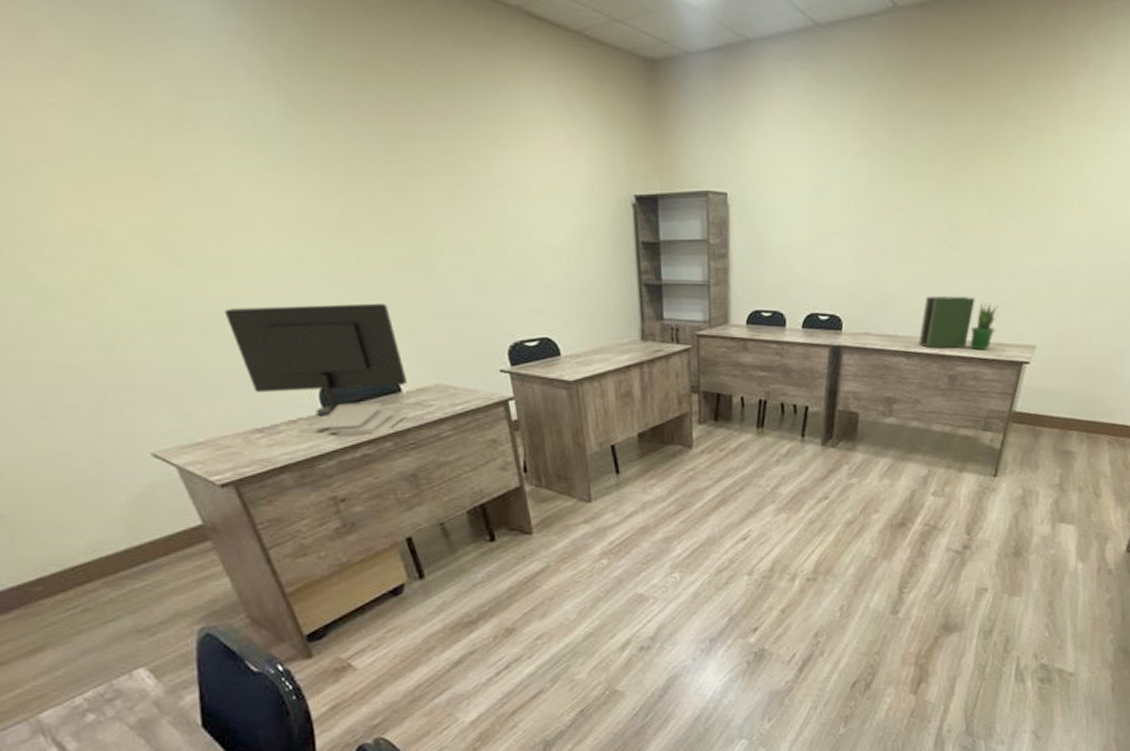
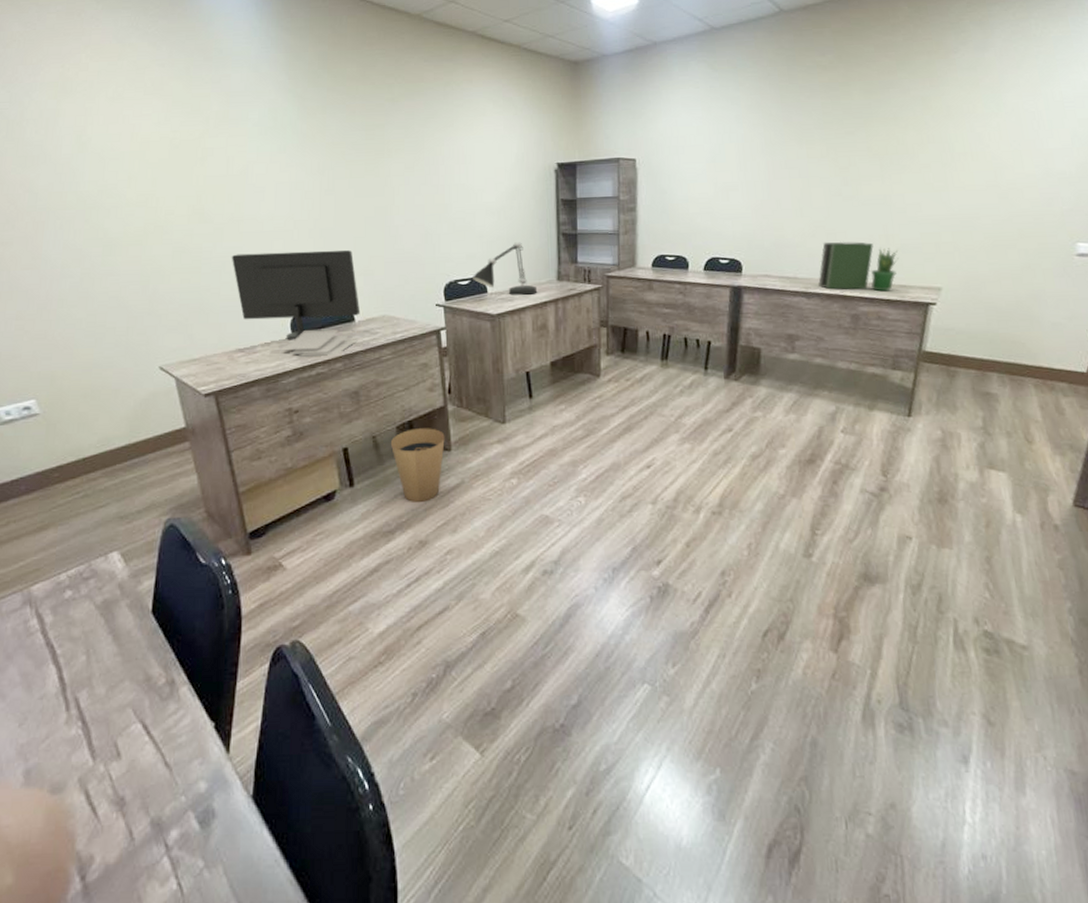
trash can: none [461,511,525,590] -> present [390,428,445,502]
desk lamp: none [540,294,619,359] -> present [471,242,538,296]

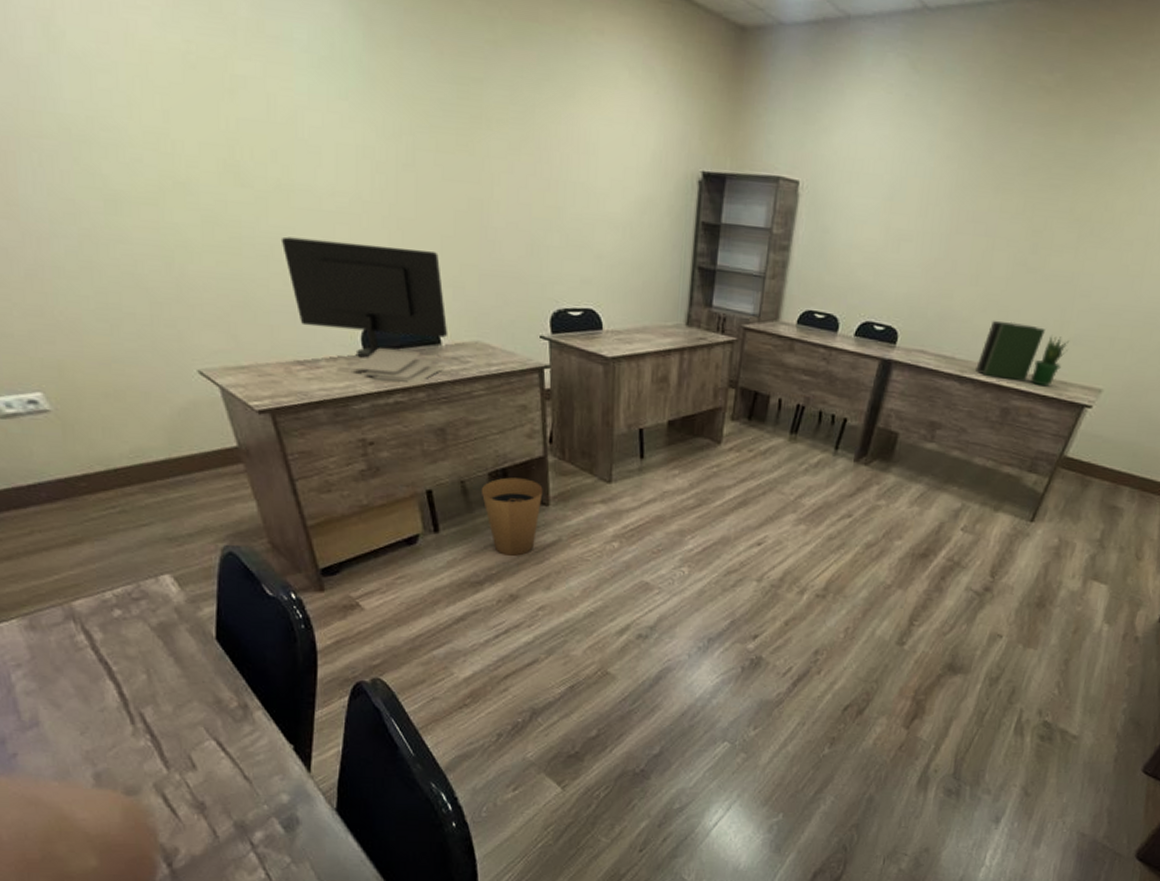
desk lamp: present [471,242,538,296] -> none [585,270,662,340]

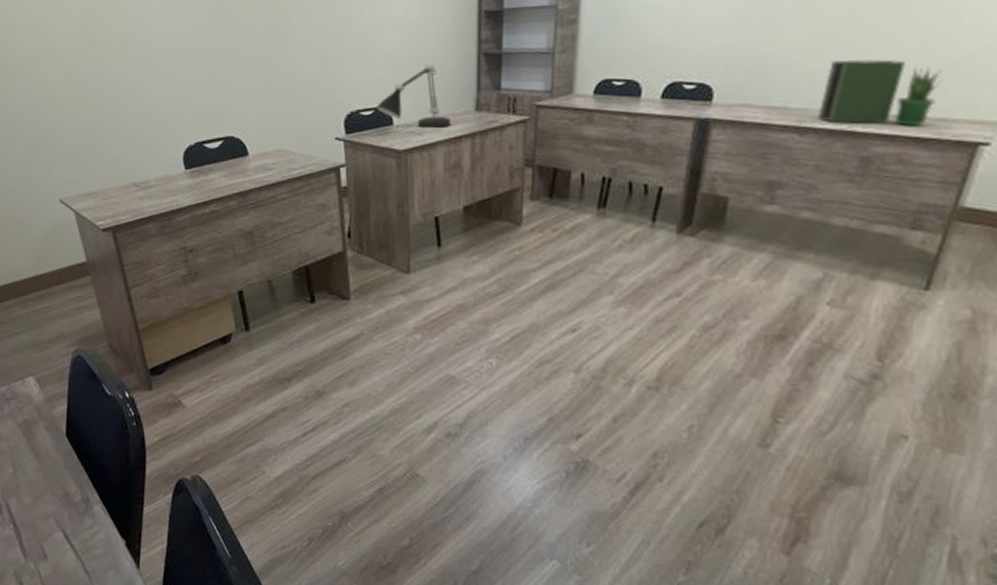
computer monitor: present [280,236,448,358] -> none [122,76,255,175]
papers: present [349,348,445,383] -> none [173,164,252,194]
trash can: present [481,477,543,556] -> none [286,274,344,352]
desk lamp: none [585,270,662,340] -> present [375,64,452,129]

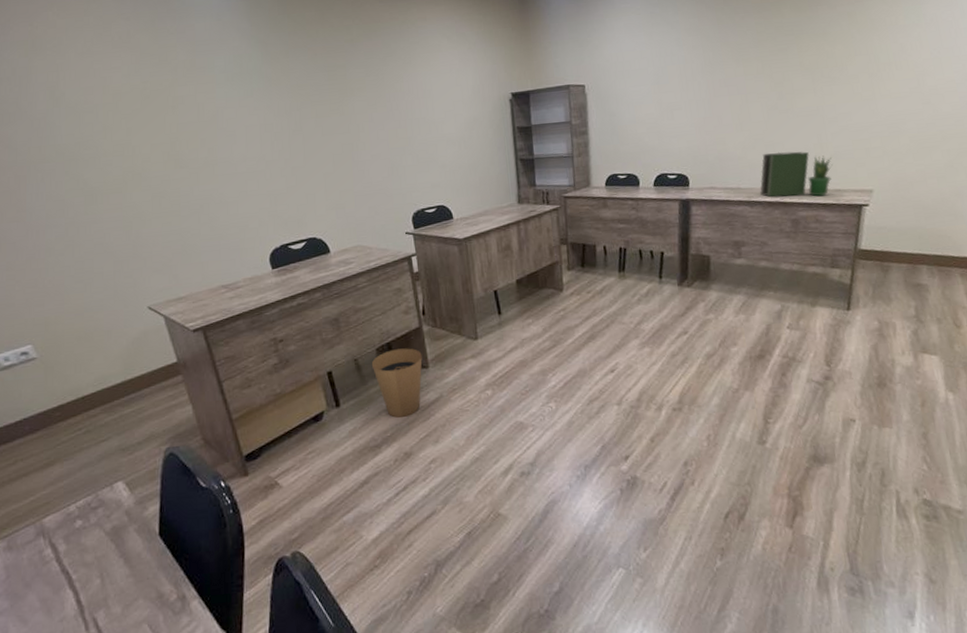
trash can: none [286,274,344,352] -> present [371,348,423,418]
desk lamp: present [375,64,452,129] -> none [437,169,500,220]

